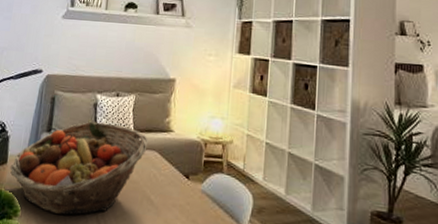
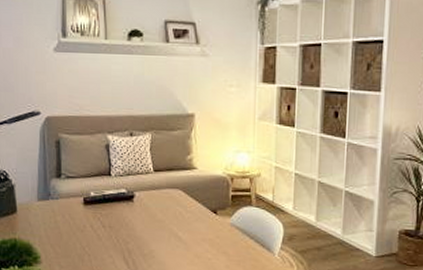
fruit basket: present [10,121,149,215] -> none [21,164,171,258]

